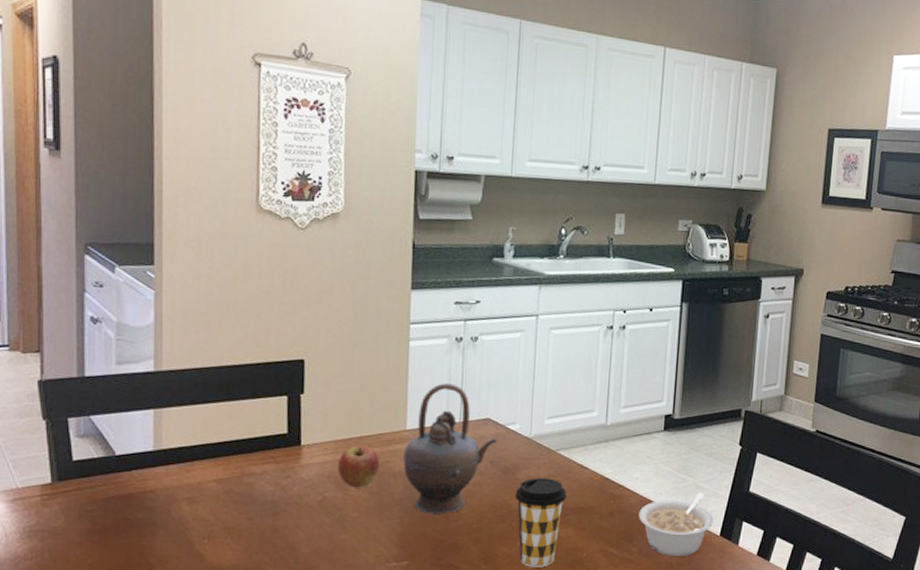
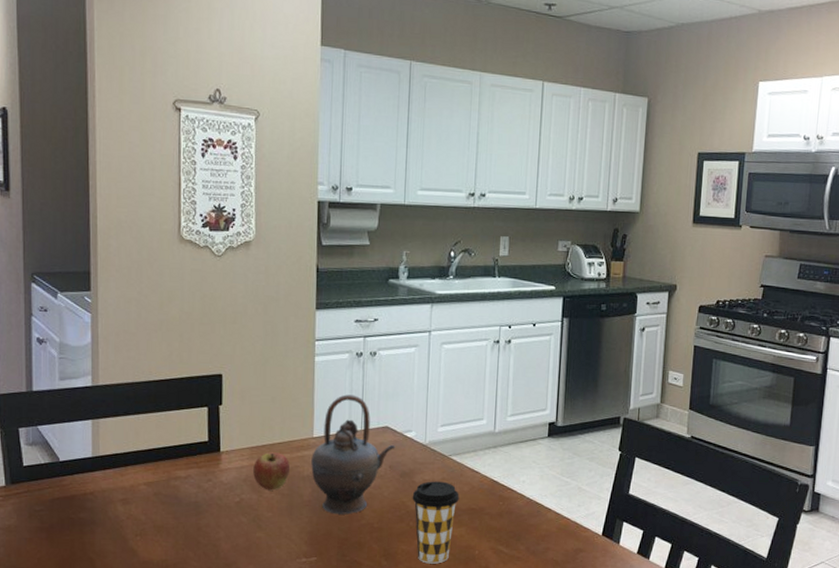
legume: present [638,492,714,557] -> none [526,494,596,555]

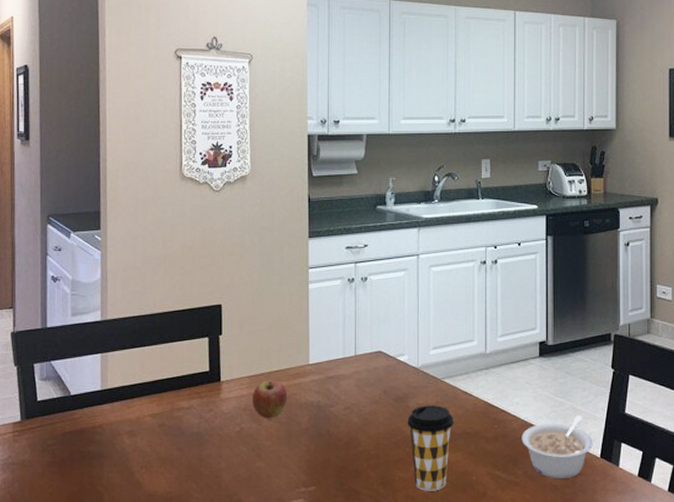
teapot: present [311,394,396,515] -> none [308,320,389,442]
legume: none [526,494,596,555] -> present [522,415,593,479]

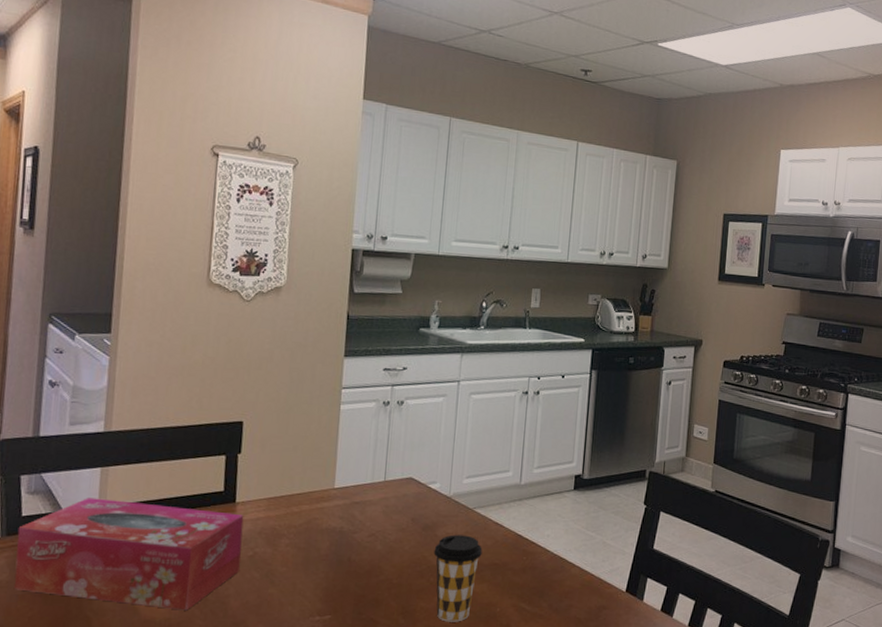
tissue box: none [35,382,230,485] -> present [14,498,244,611]
fruit: present [251,379,287,419] -> none [268,502,308,544]
legume: present [522,415,593,479] -> none [549,549,620,613]

